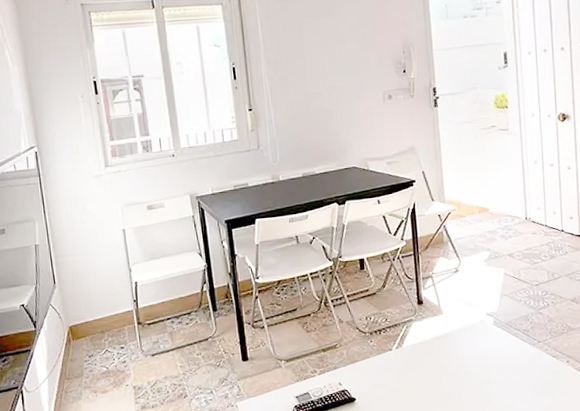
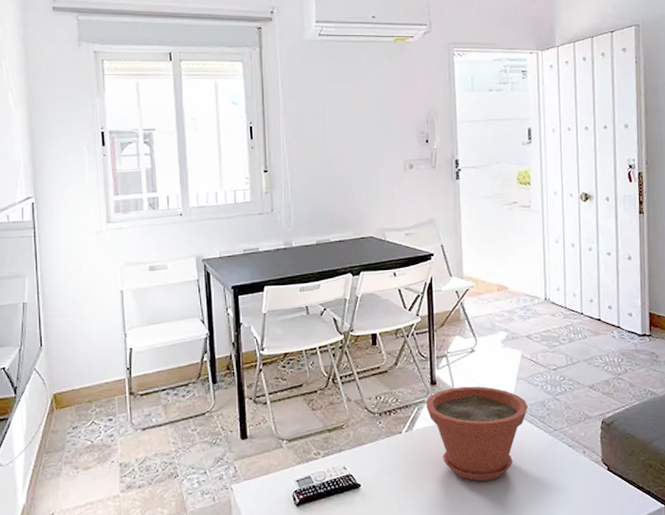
plant pot: none [414,304,512,392] -> present [426,386,528,482]

